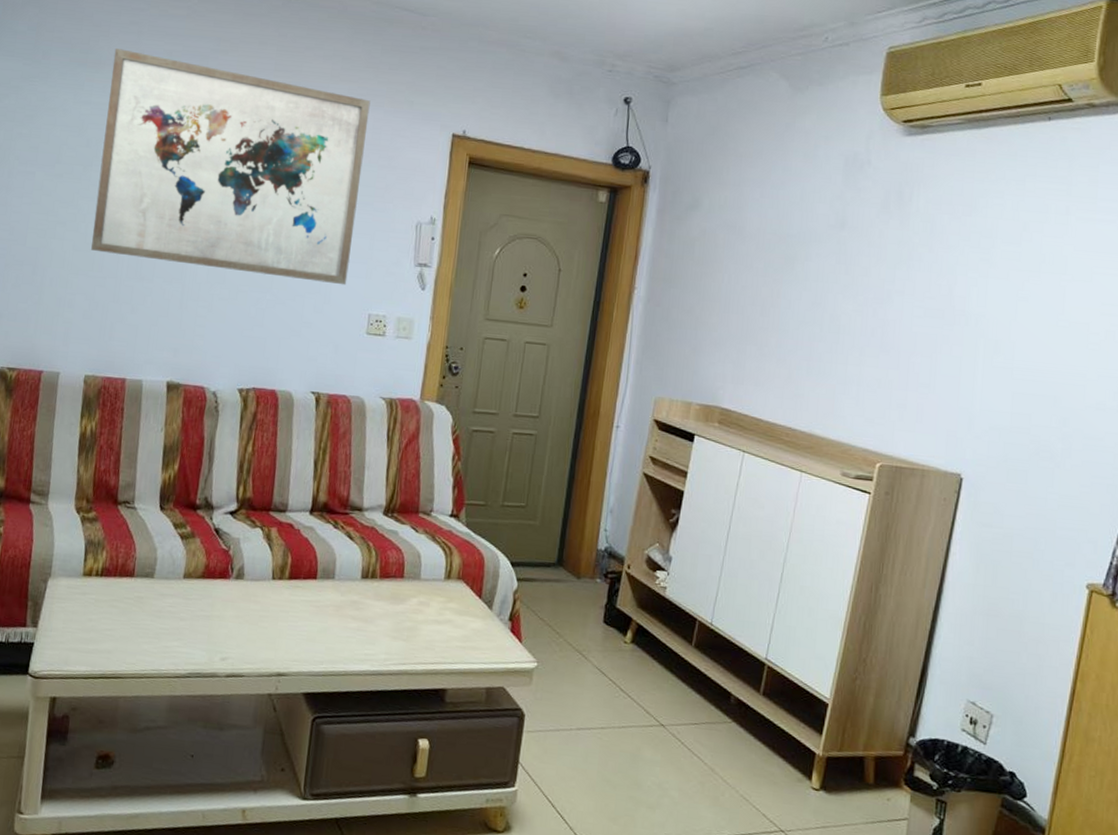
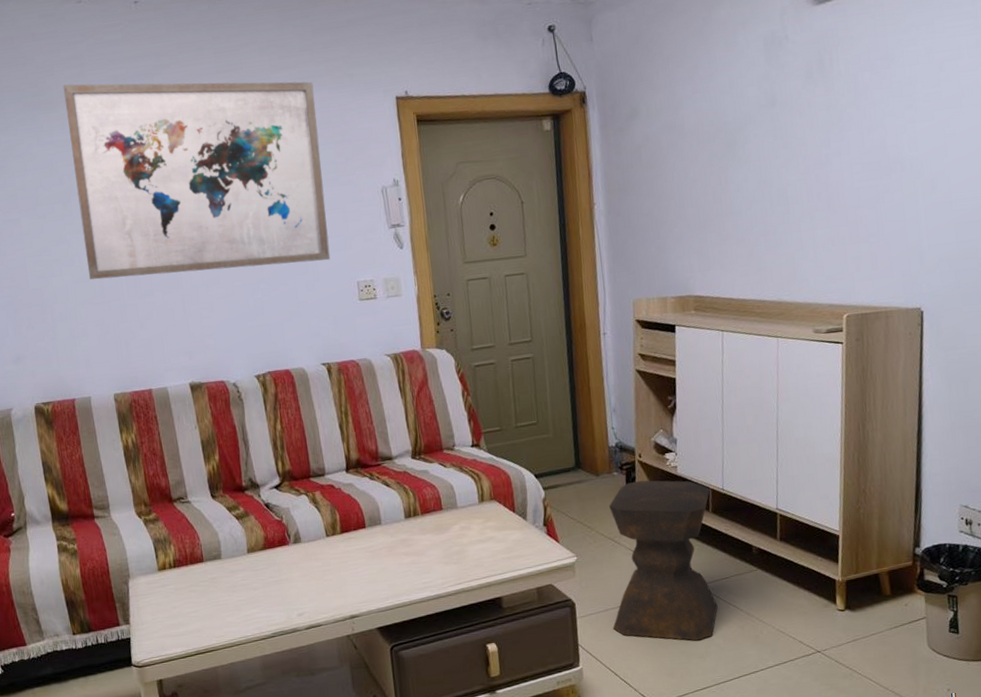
stool: none [560,593,697,788] -> present [609,480,718,641]

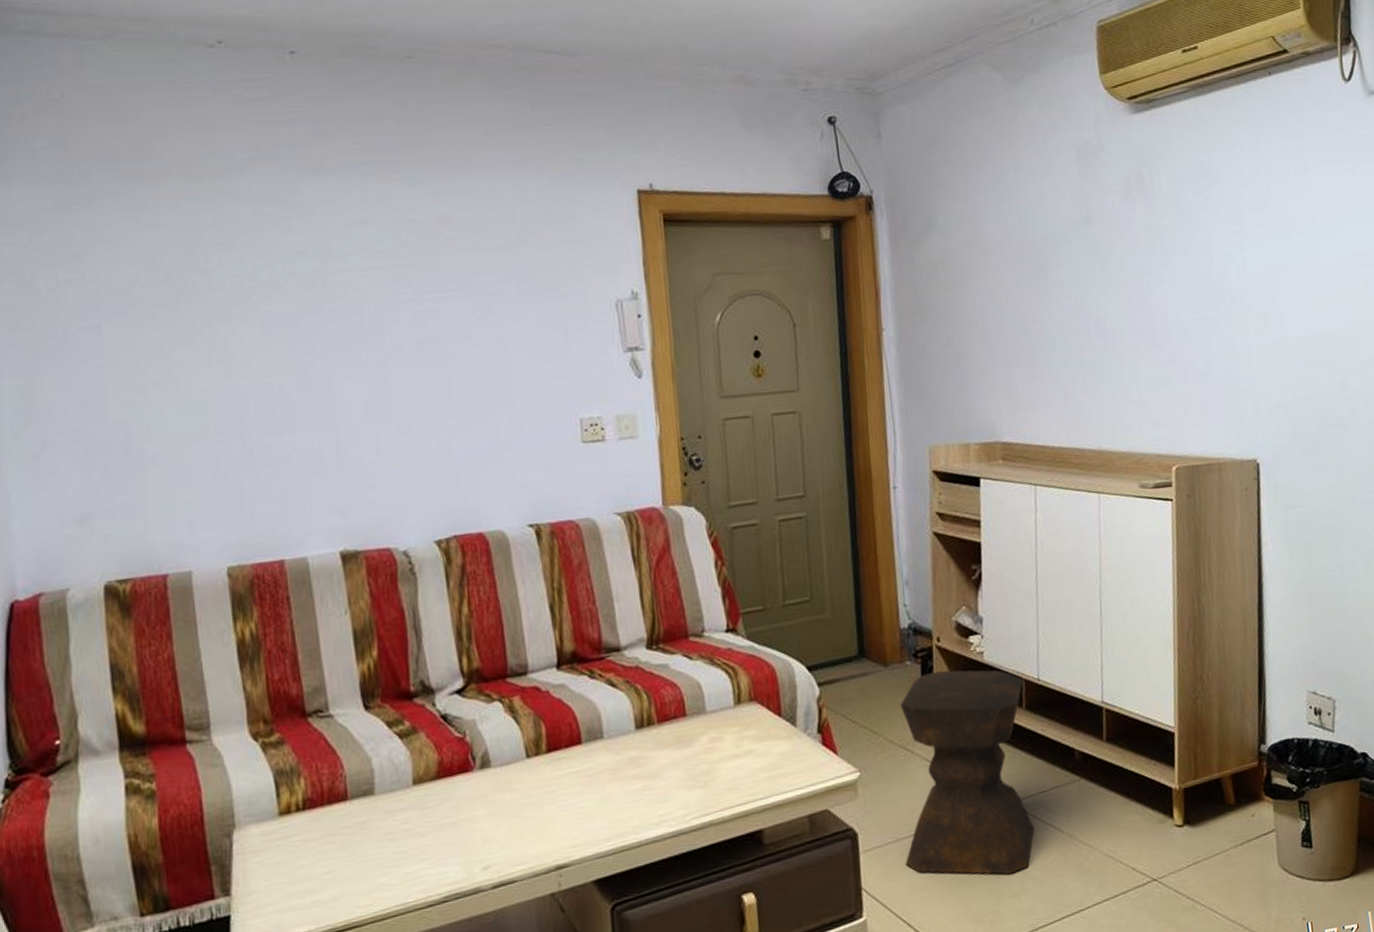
wall art: present [63,81,331,280] -> none [179,150,545,410]

